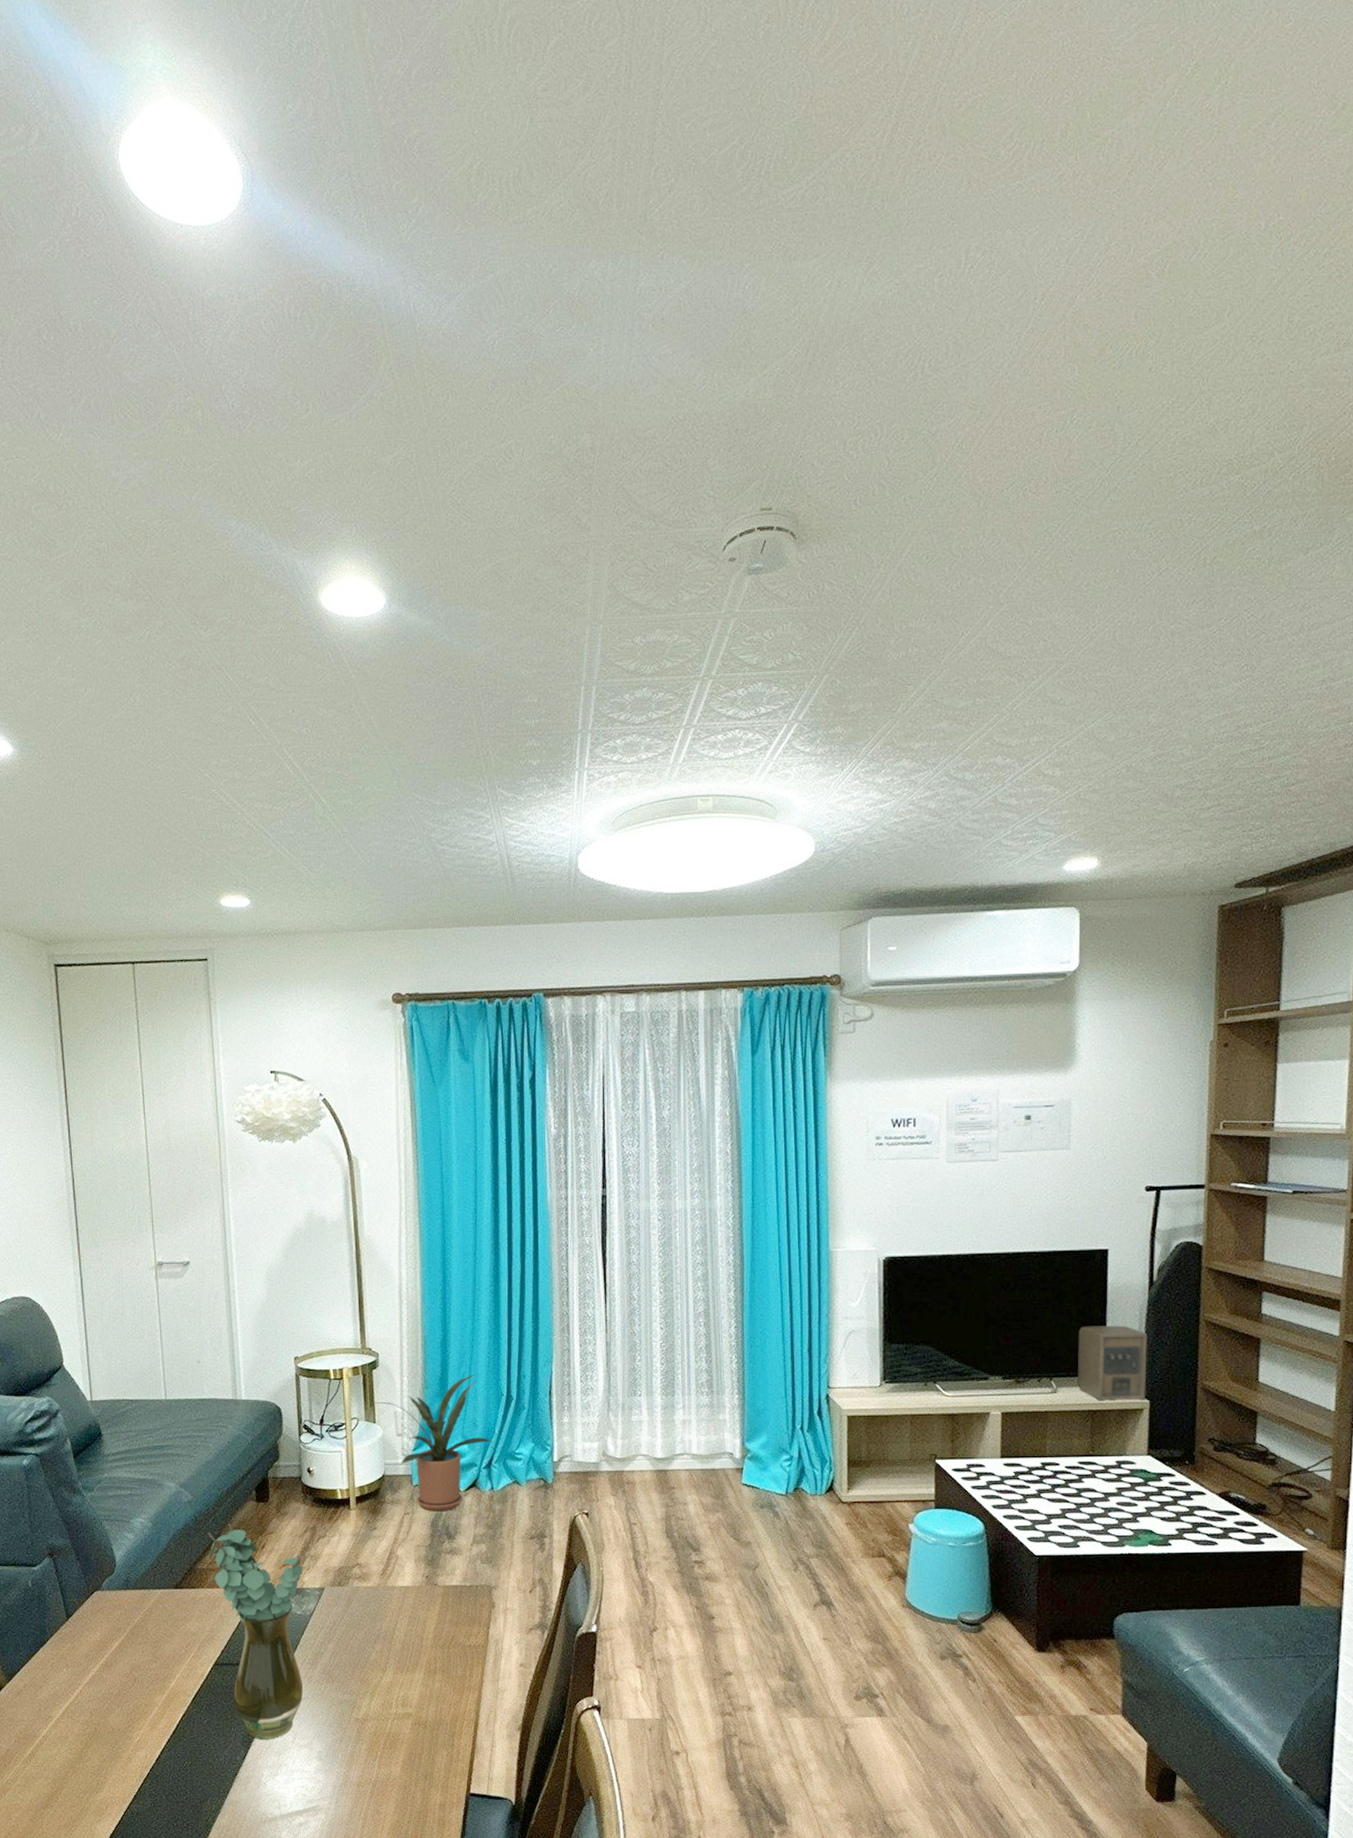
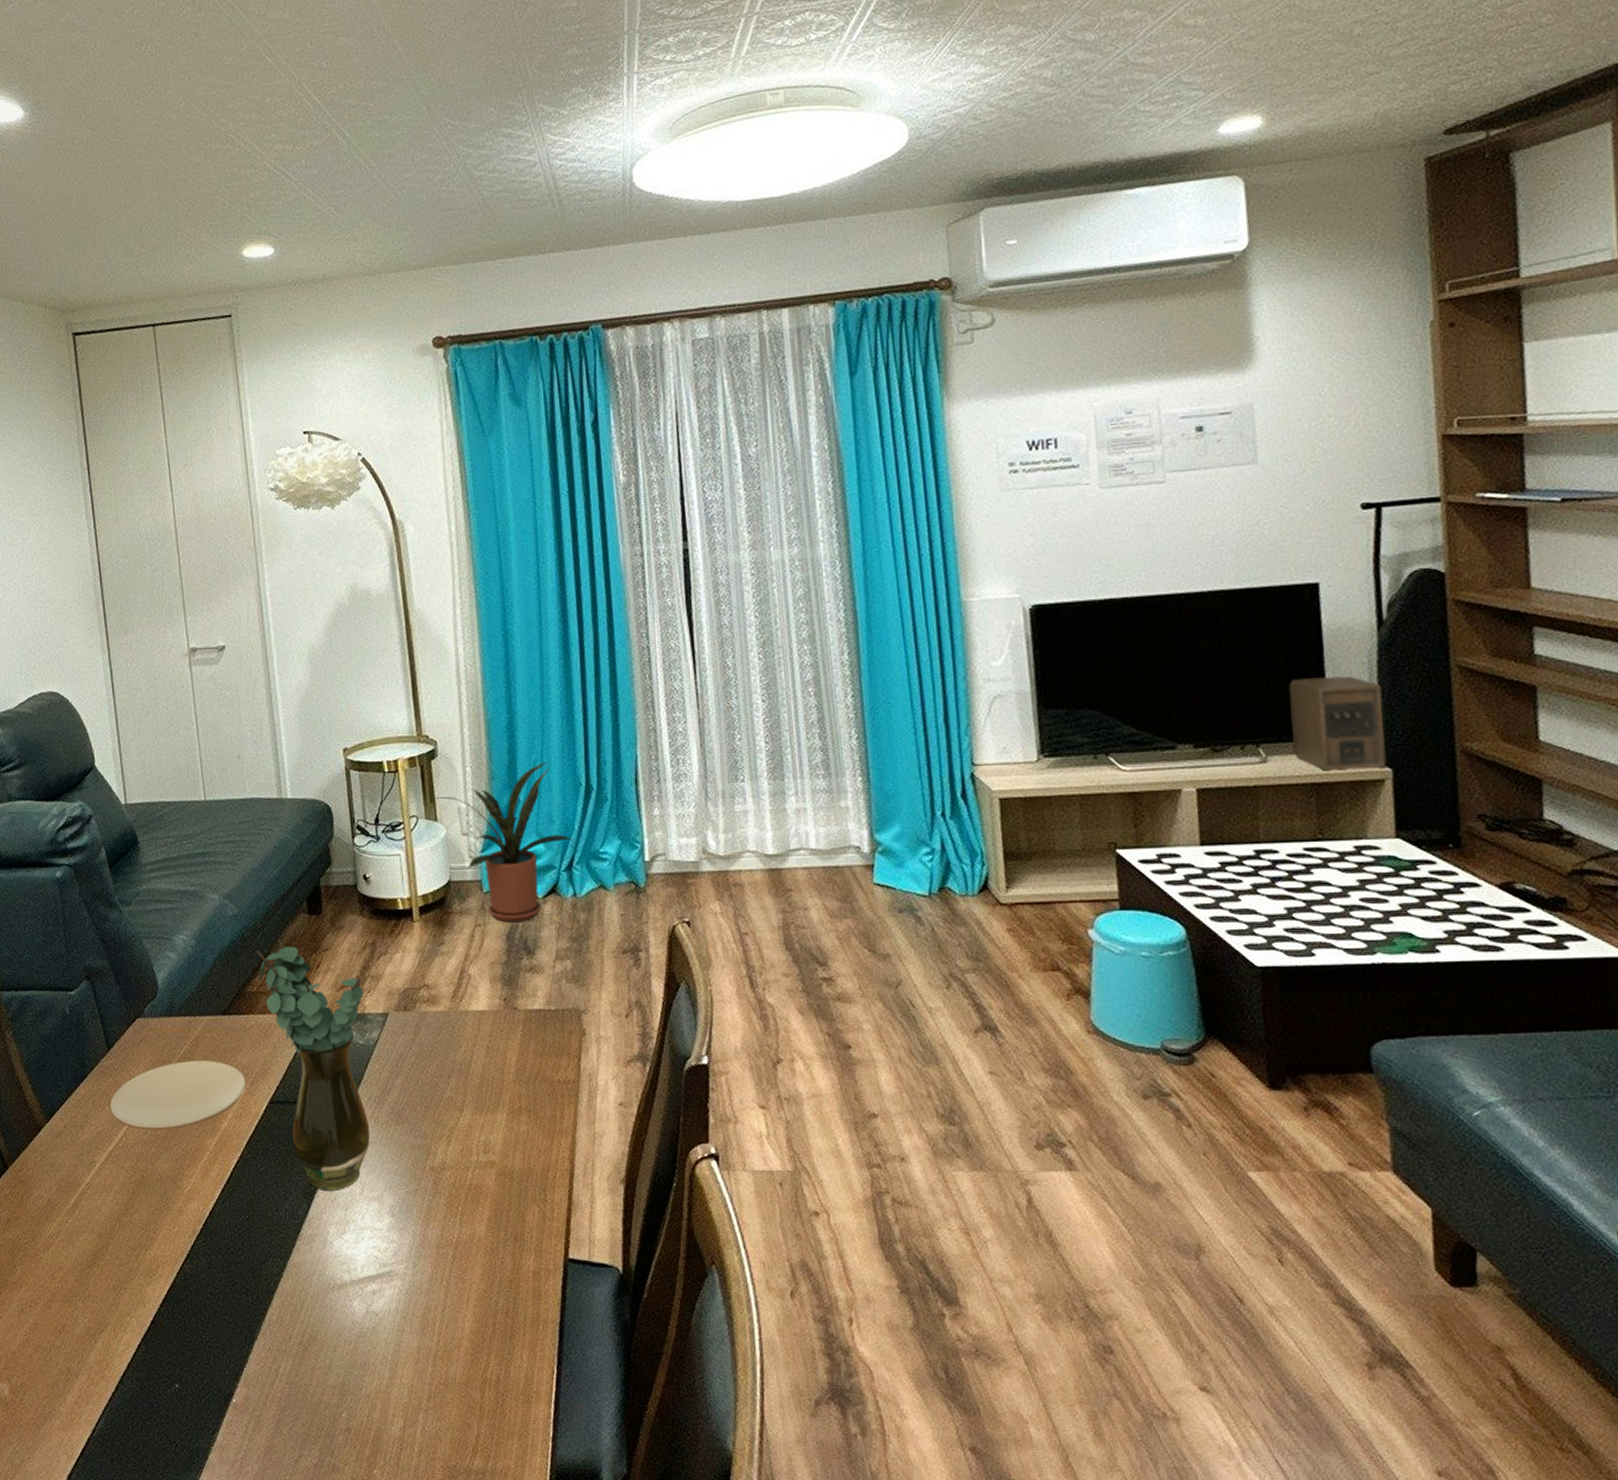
plate: none [68,1628,194,1689] -> present [110,1061,246,1130]

